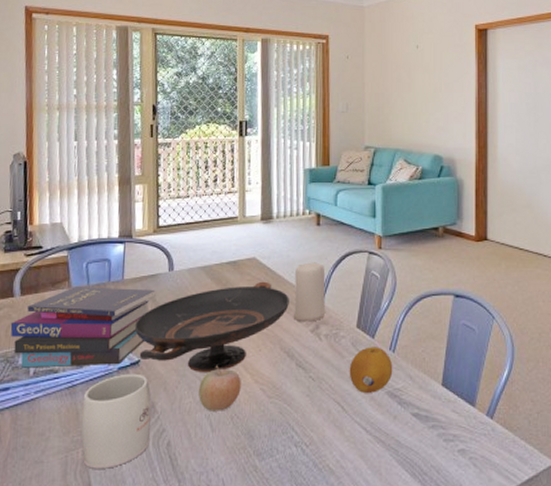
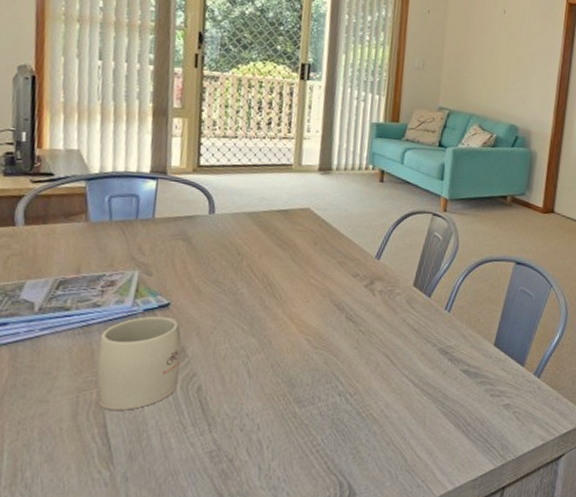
books: present [10,287,156,368] -> none [10,221,193,306]
decorative bowl: present [135,281,289,372] -> none [166,233,344,320]
fruit: present [199,365,241,411] -> none [236,313,285,359]
candle: present [294,262,326,322] -> none [347,218,385,277]
fruit: present [349,347,393,393] -> none [401,305,447,349]

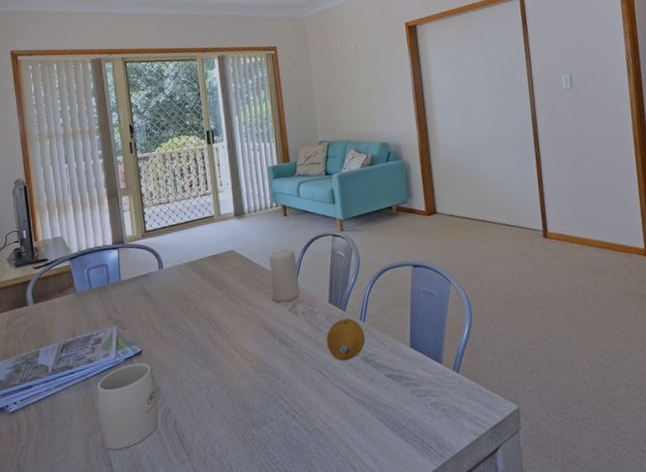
candle: none [347,218,385,277] -> present [269,248,301,303]
fruit: none [401,305,447,349] -> present [326,318,366,361]

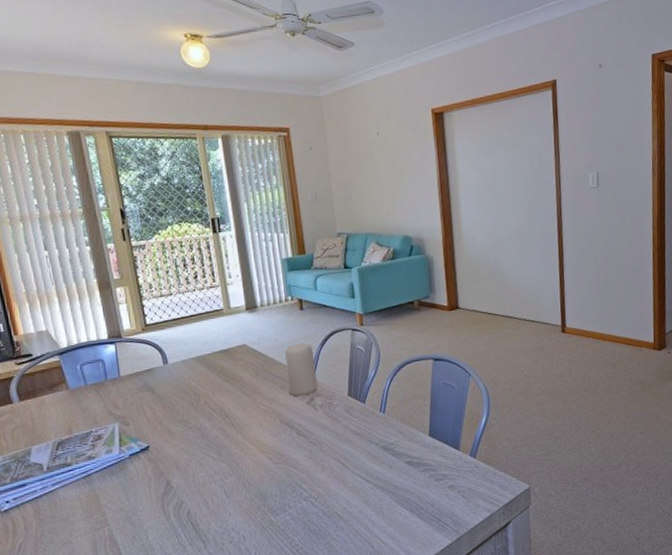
mug: present [96,362,158,450] -> none [100,457,171,542]
fruit: present [326,318,366,361] -> none [345,410,385,450]

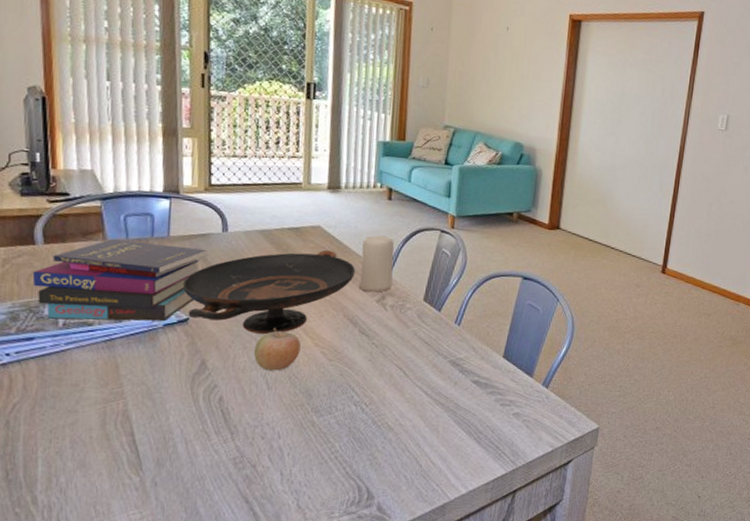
books: none [14,382,154,465] -> present [32,239,207,321]
decorative bowl: none [139,364,283,450] -> present [183,250,355,334]
fruit: none [209,442,249,482] -> present [254,327,301,371]

